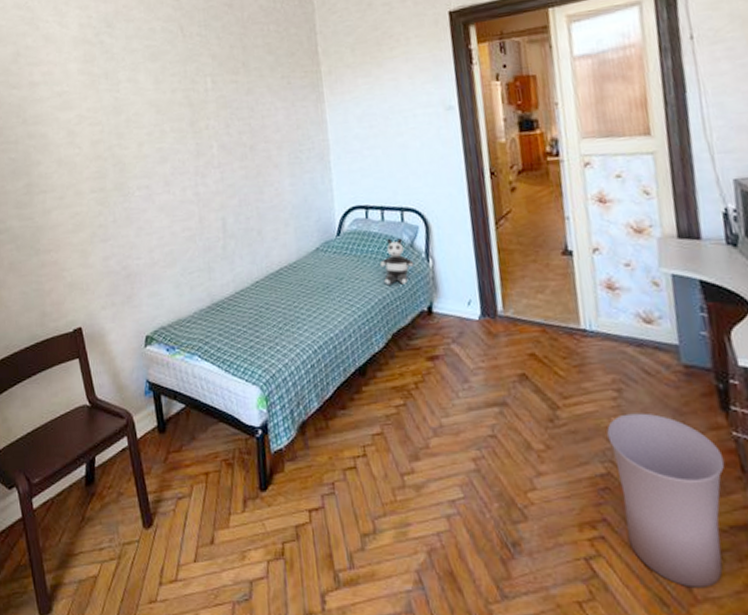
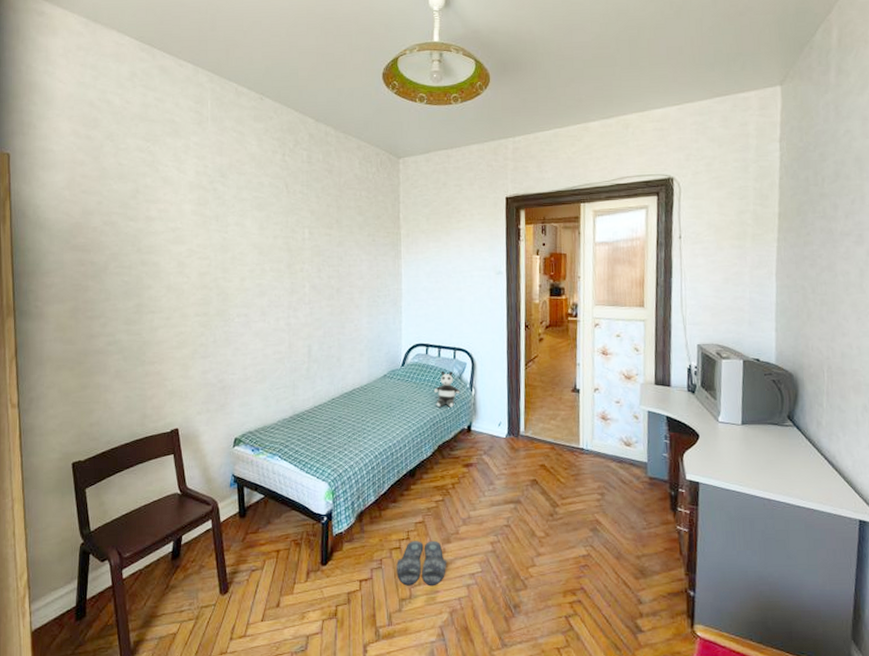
slippers: none [353,457,418,517] -> present [396,540,447,586]
waste bin: present [607,413,725,588] -> none [591,511,670,637]

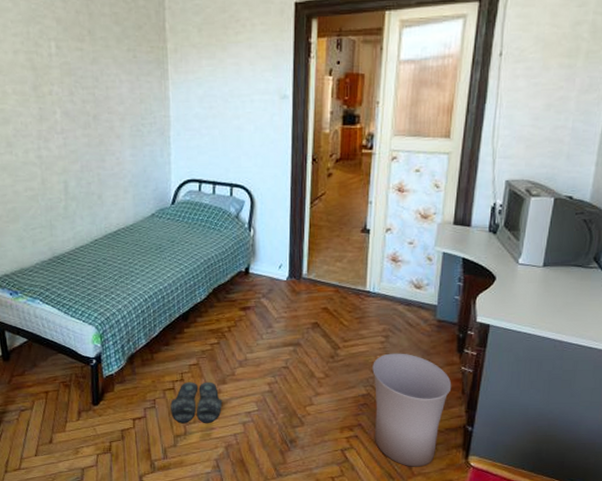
stuffed animal: present [433,370,461,408] -> none [207,209,238,249]
waste bin: none [591,511,670,637] -> present [372,353,452,467]

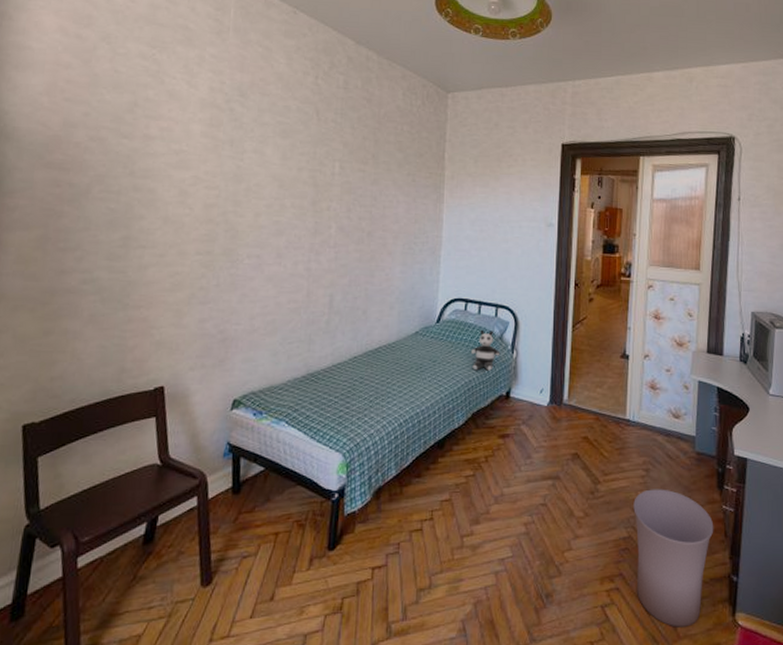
slippers: present [170,381,223,424] -> none [416,521,474,574]
stuffed animal: none [207,209,238,249] -> present [470,329,501,371]

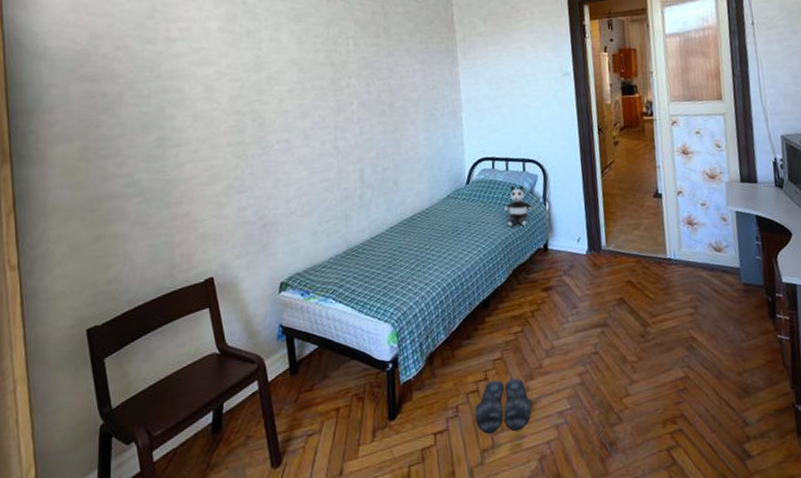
slippers: none [416,521,474,574] -> present [475,378,532,434]
waste bin: present [633,489,714,627] -> none [686,324,772,464]

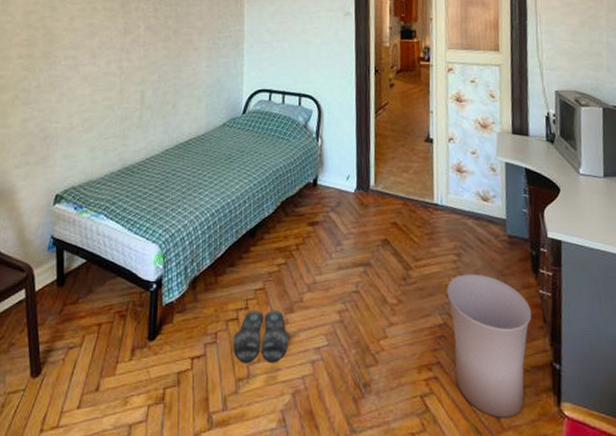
stuffed animal: present [503,185,534,226] -> none [276,118,306,159]
waste bin: none [686,324,772,464] -> present [447,274,532,418]

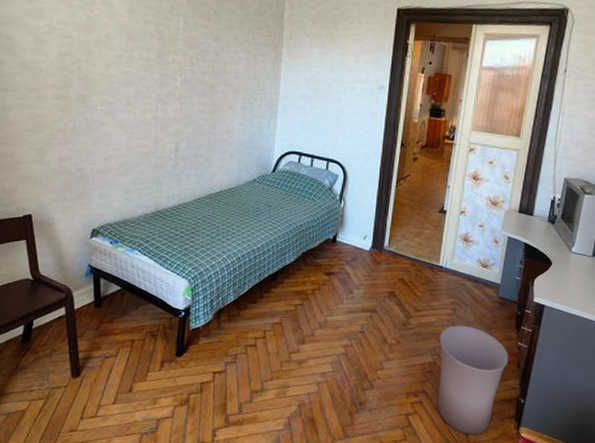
slippers: present [233,310,290,363] -> none [250,340,300,381]

